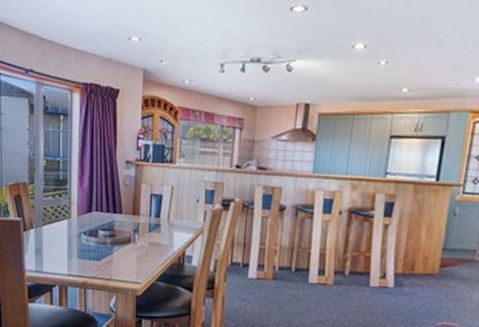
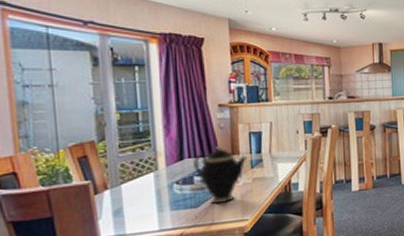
teapot: none [99,203,148,261] -> present [193,145,249,204]

